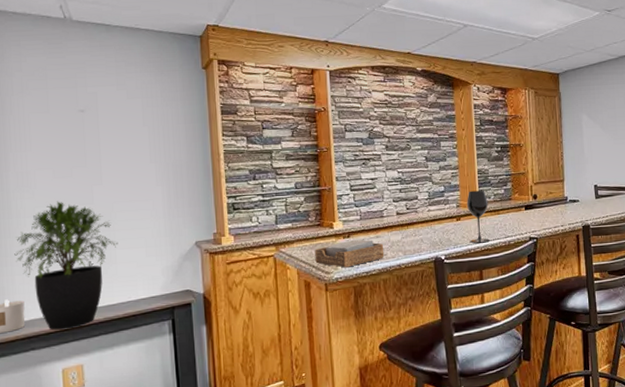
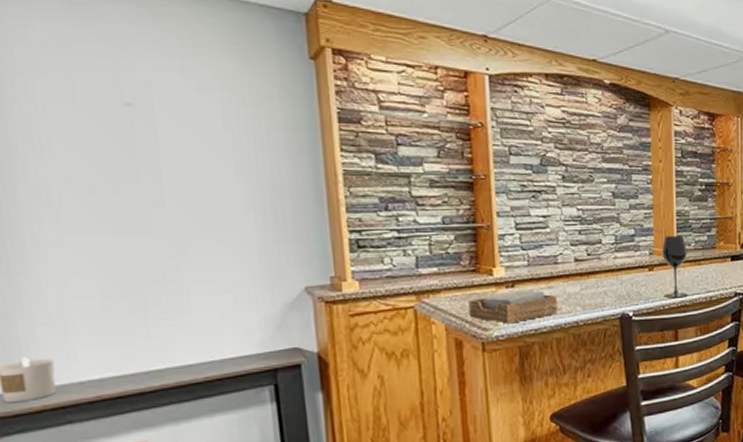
potted plant: present [14,201,118,330] -> none [33,227,193,398]

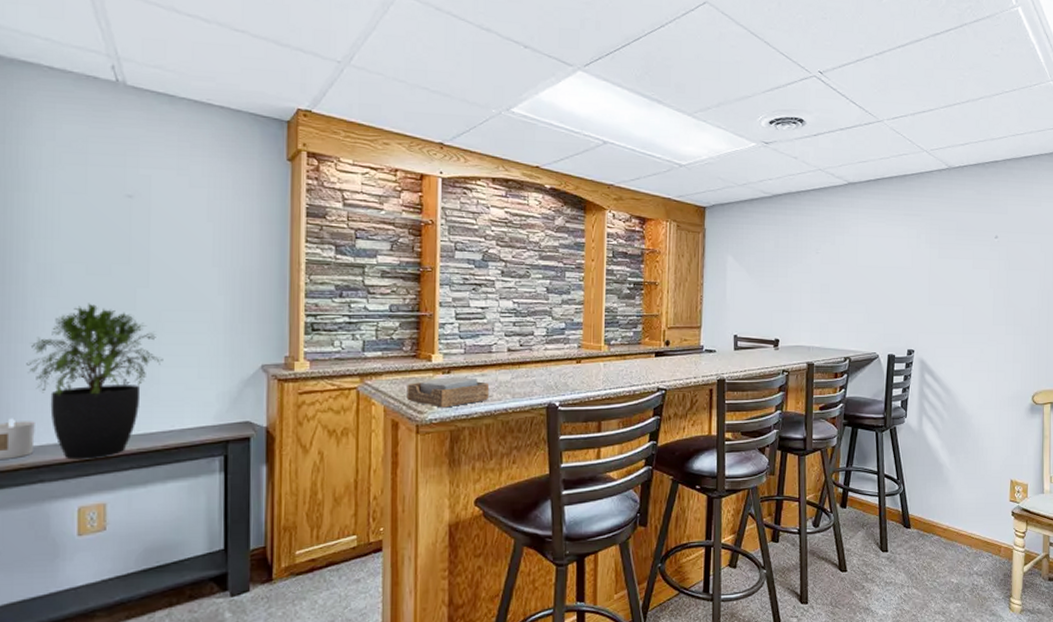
potted plant: none [33,227,193,398] -> present [26,303,164,460]
wineglass: present [662,235,688,298] -> none [589,330,614,391]

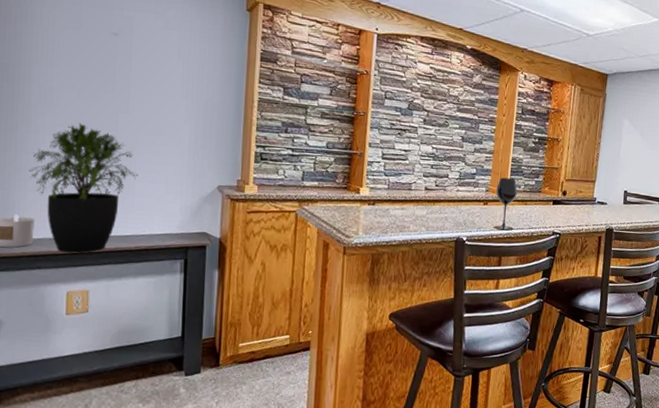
napkin holder: present [406,377,490,408] -> none [337,208,408,234]
wineglass: none [589,330,614,391] -> present [493,177,518,230]

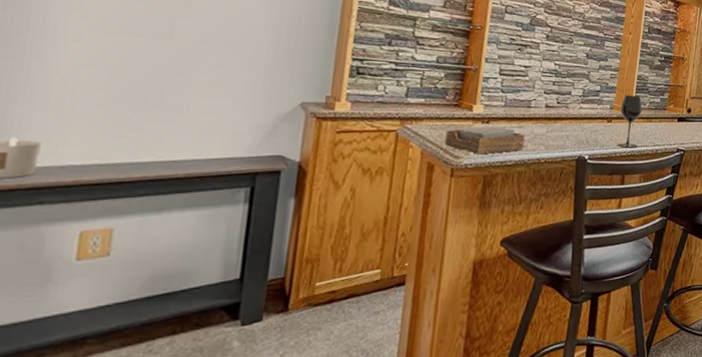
potted plant: present [29,123,138,253] -> none [39,28,197,183]
napkin holder: none [337,208,408,234] -> present [444,127,526,155]

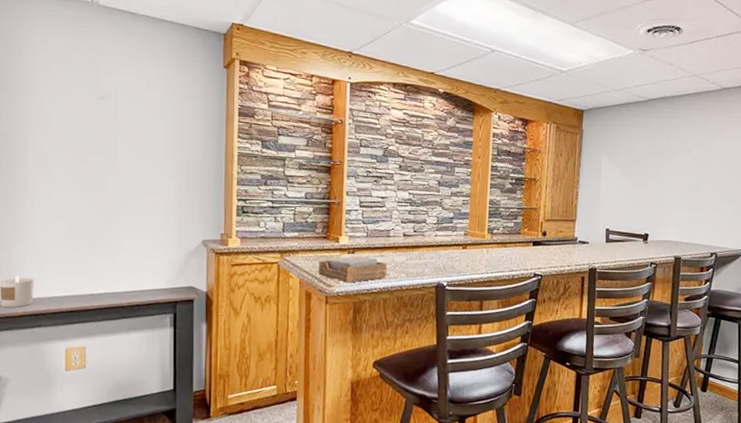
wineglass: present [617,94,643,148] -> none [473,220,497,274]

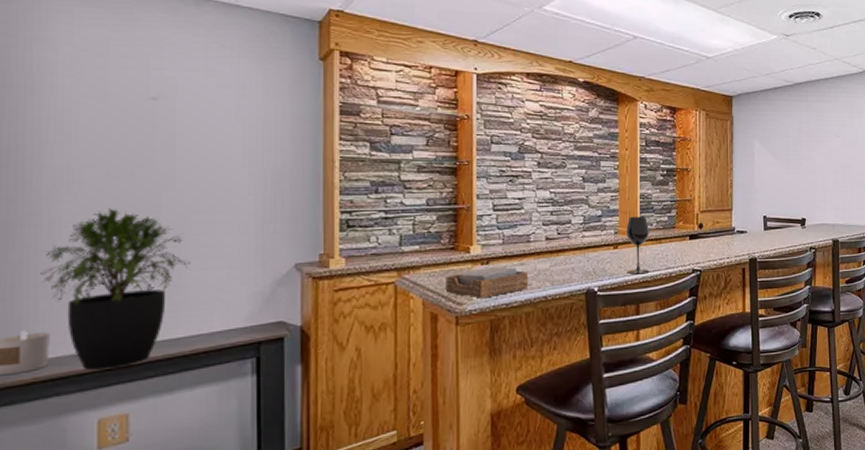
potted plant: none [27,185,128,311] -> present [40,208,191,370]
wineglass: none [473,220,497,274] -> present [626,216,650,274]

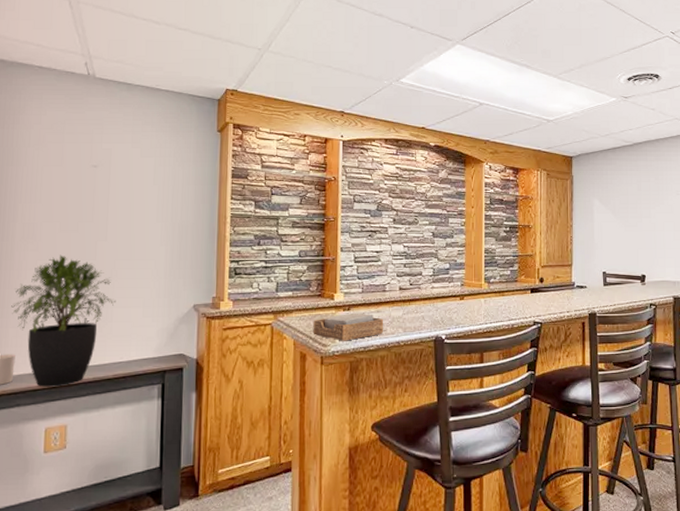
wineglass: present [626,216,650,274] -> none [472,270,494,325]

